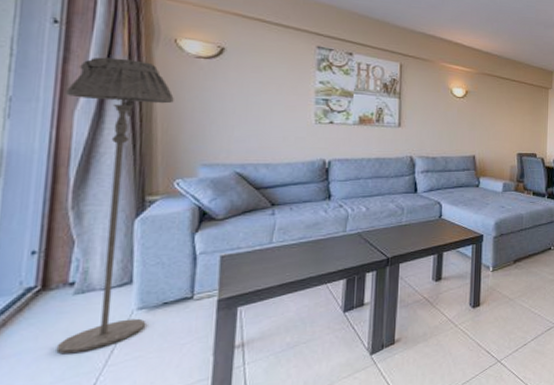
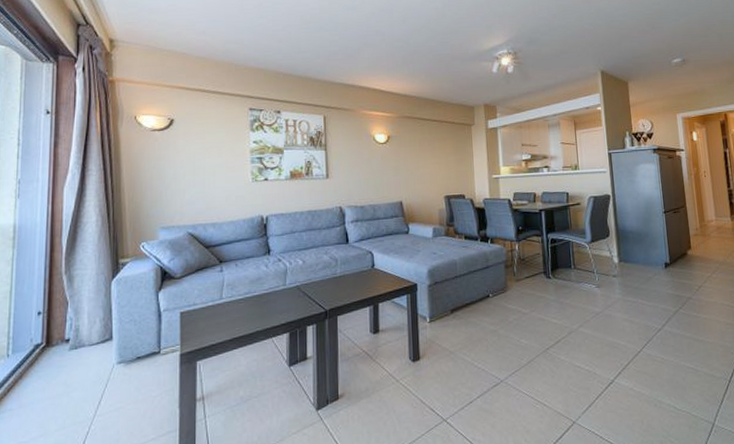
floor lamp: present [56,57,174,355] -> none [56,138,136,405]

